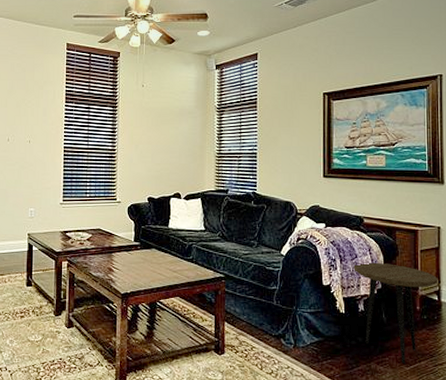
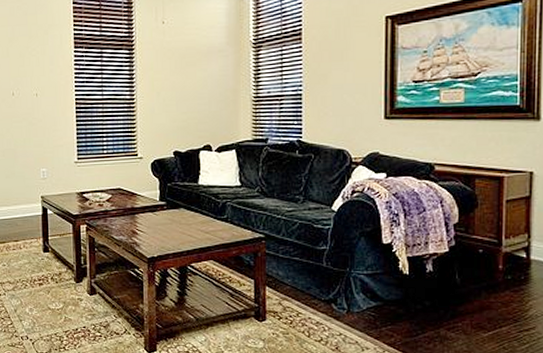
side table: present [353,262,438,365] -> none [420,216,528,331]

